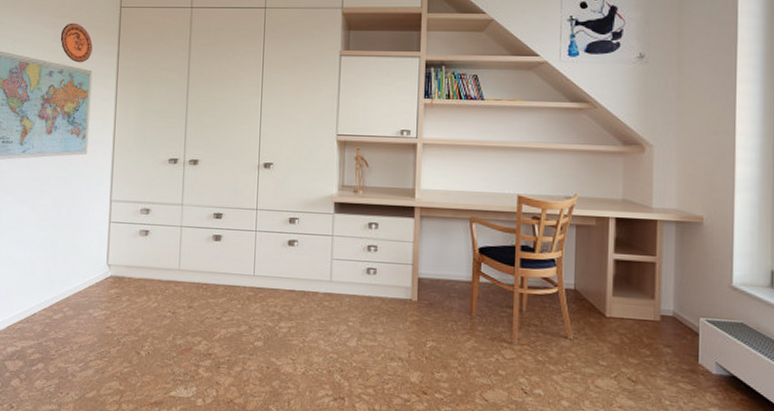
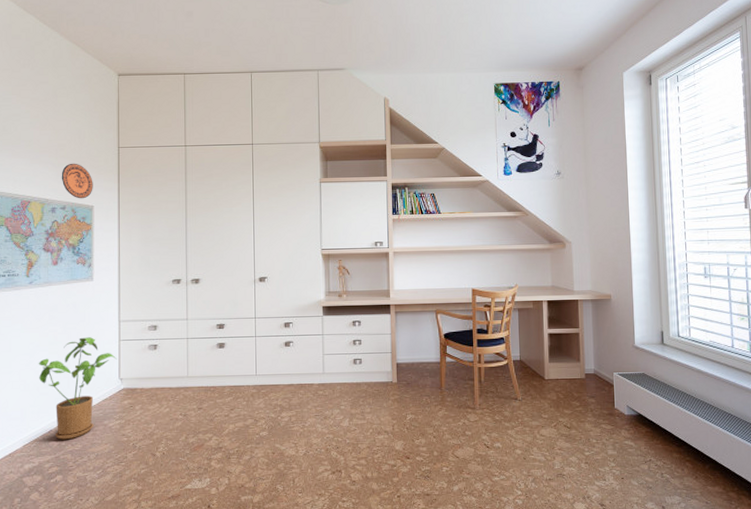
house plant: none [26,215,106,326] -> present [38,337,117,440]

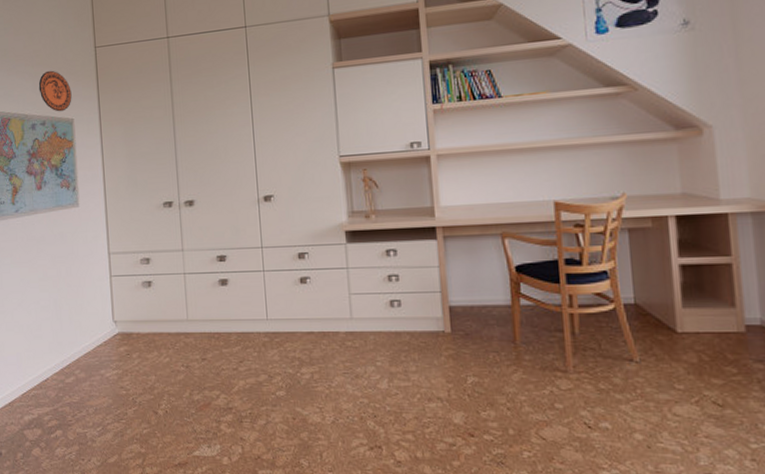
house plant: present [38,337,117,440] -> none [30,272,110,390]

